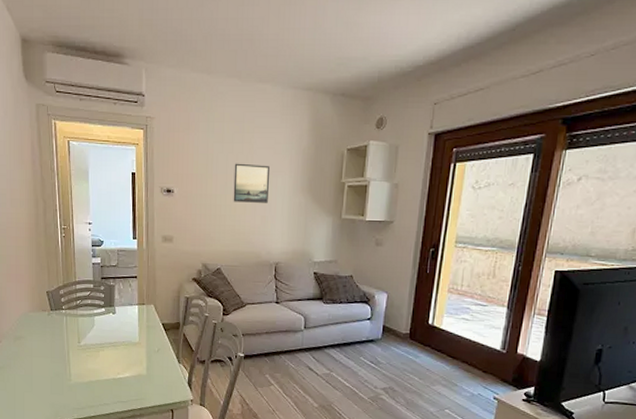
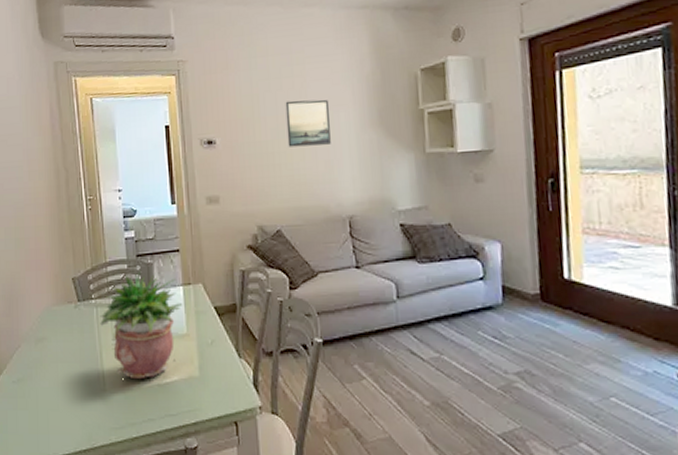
potted plant: none [68,290,137,374] -> present [100,270,183,380]

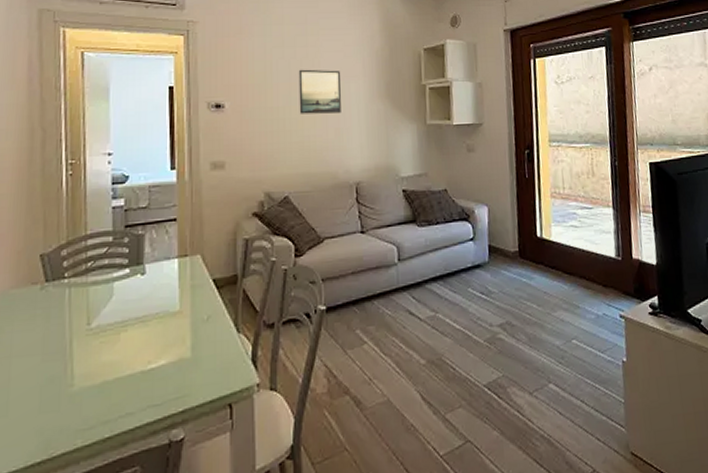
potted plant: present [100,270,183,380] -> none [72,242,177,369]

